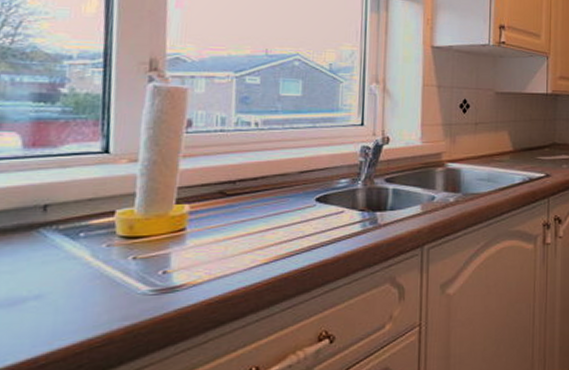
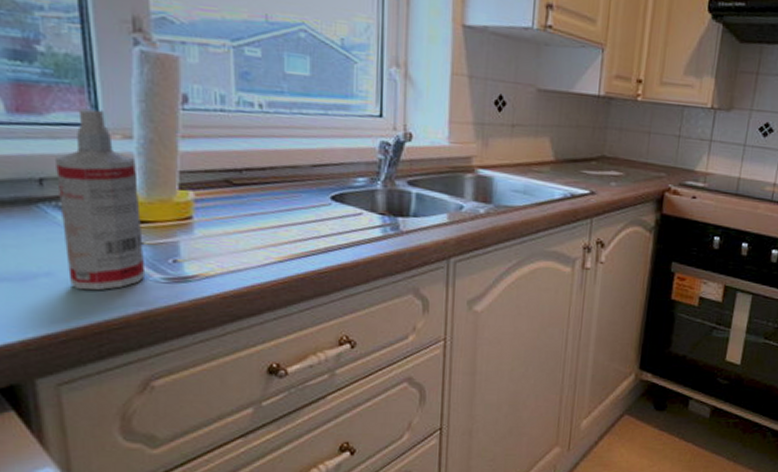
spray bottle: none [58,138,138,310] -> present [56,108,146,291]

